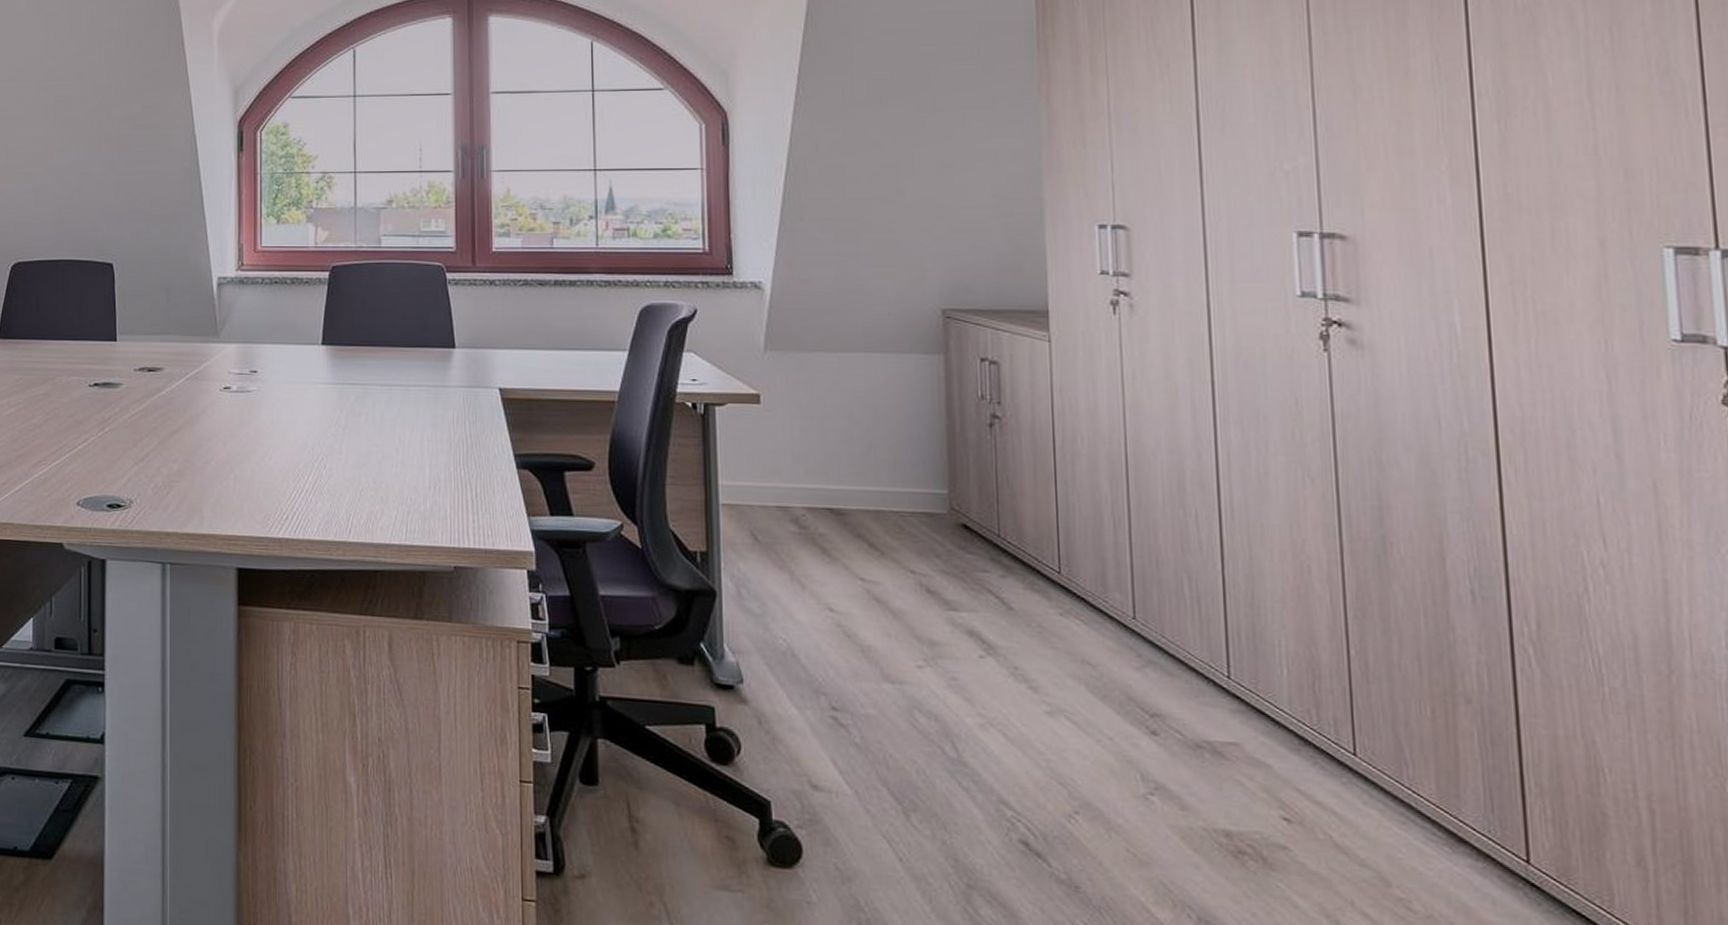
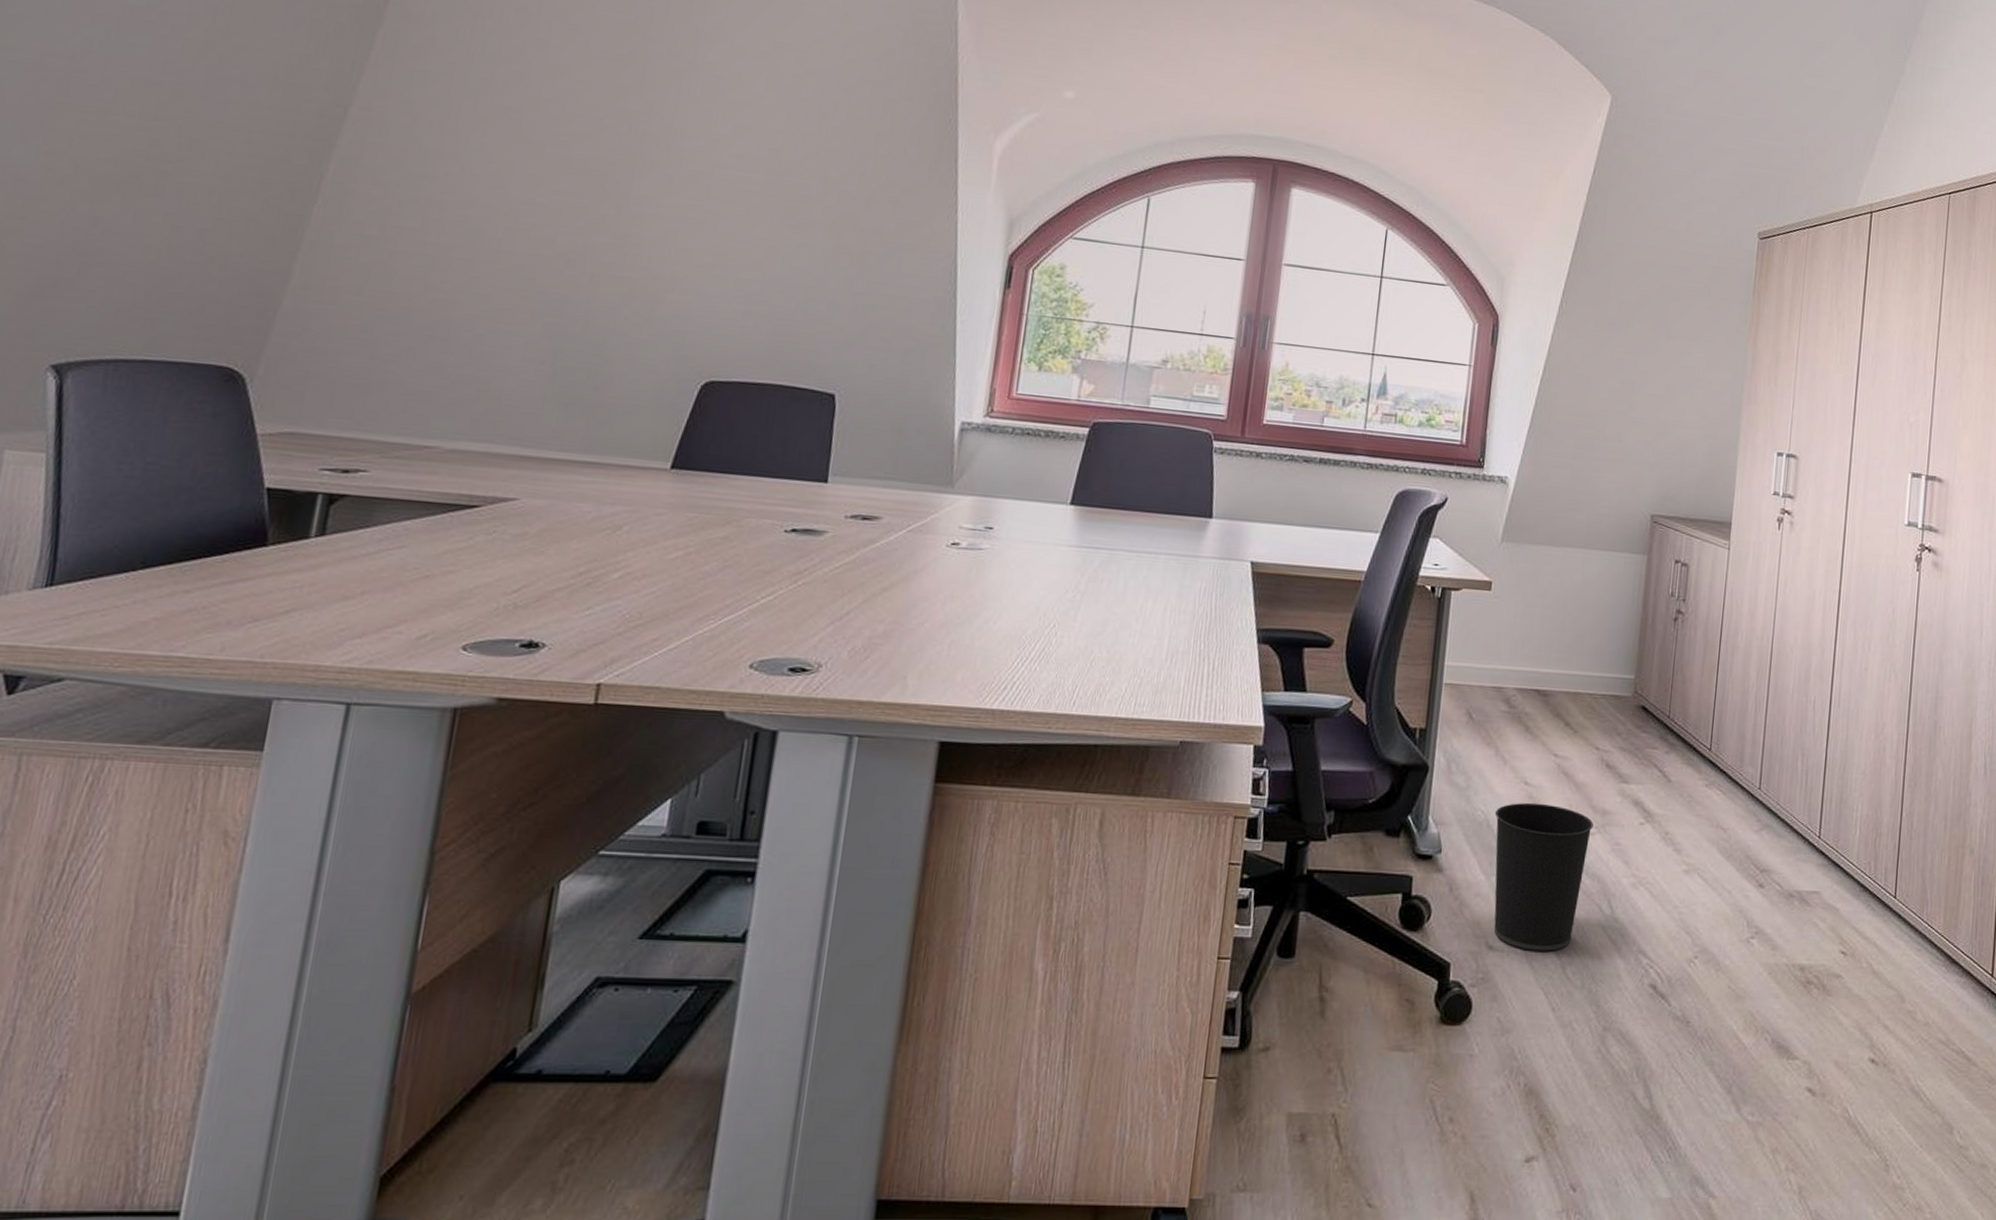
wastebasket: none [799,630,920,795] -> present [1494,802,1593,951]

